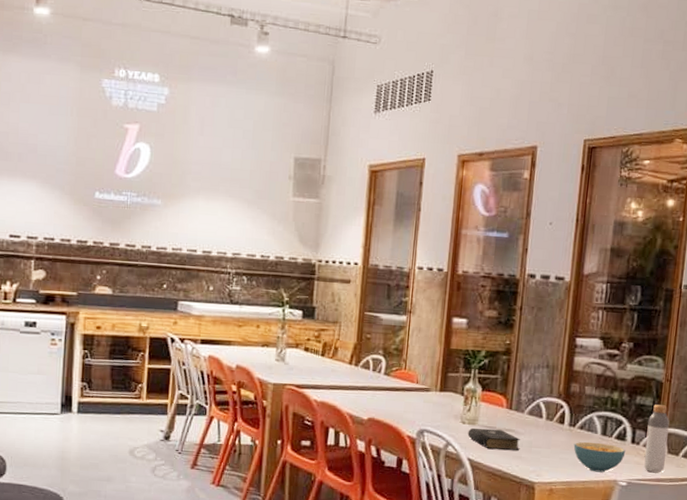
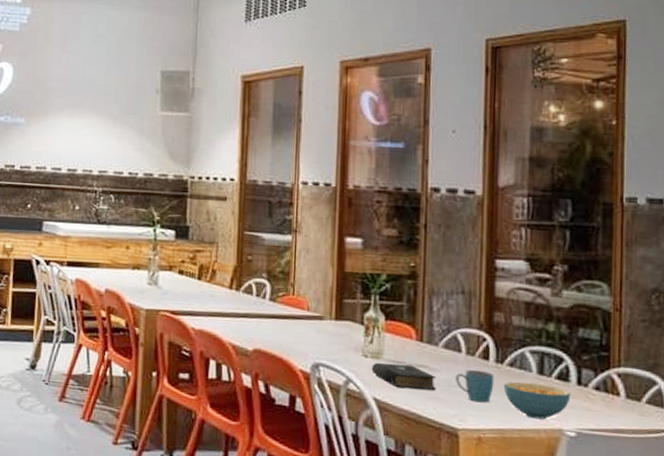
mug: none [535,433,567,460] -> present [455,370,495,403]
bottle: present [643,404,670,473] -> none [595,338,625,422]

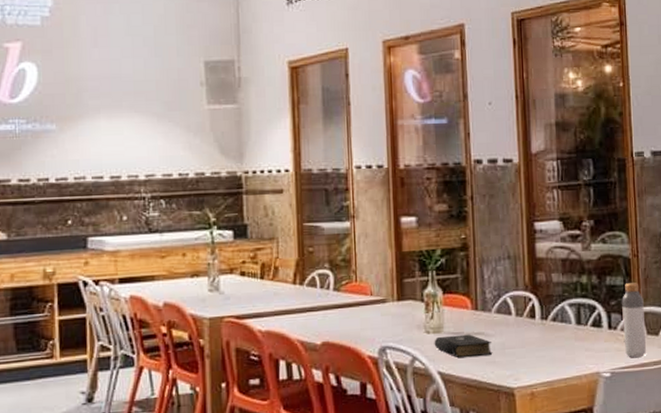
mug: present [455,370,495,403] -> none [507,329,541,360]
cereal bowl: present [503,381,571,420] -> none [549,333,604,367]
bottle: none [595,338,625,422] -> present [622,283,647,358]

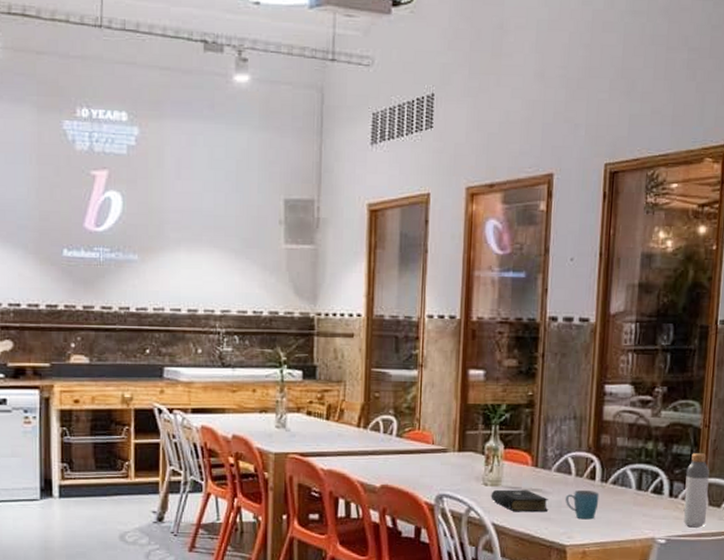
mug: none [507,329,541,360] -> present [565,490,599,520]

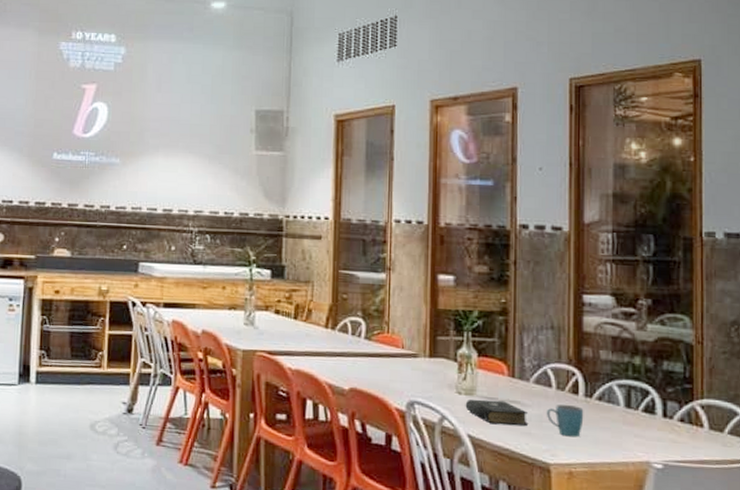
bottle: present [683,453,710,528] -> none [680,371,708,454]

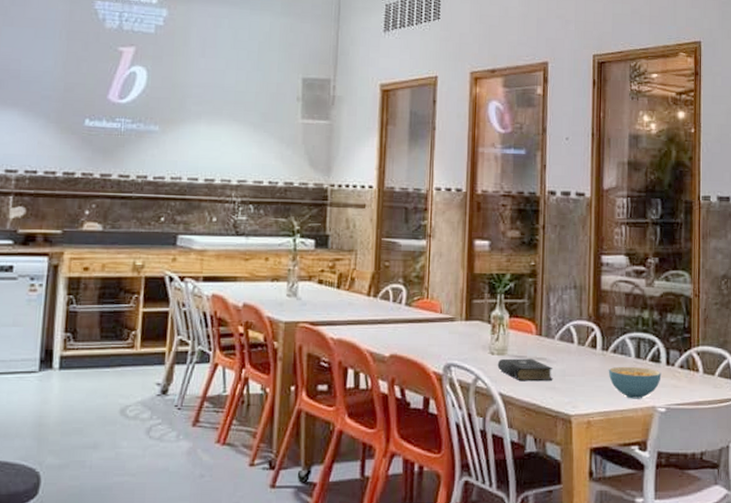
mug: present [546,405,584,437] -> none [568,359,601,389]
cereal bowl: none [592,415,657,453] -> present [608,366,662,399]

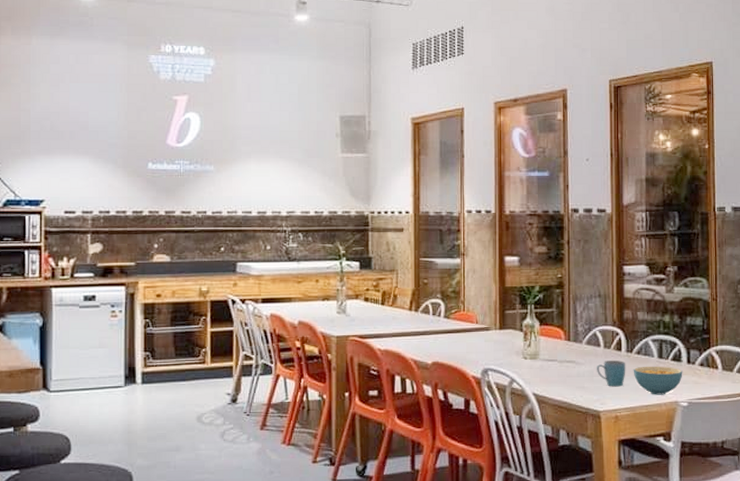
book: present [497,358,554,382] -> none [530,362,582,382]
mug: none [568,359,601,389] -> present [596,360,626,387]

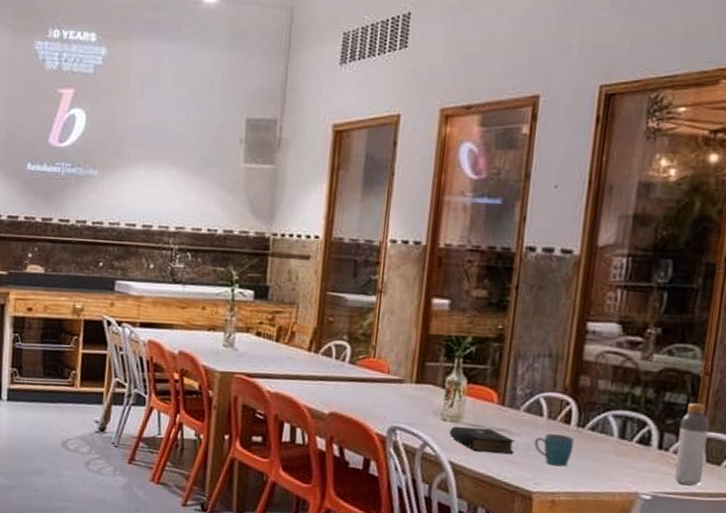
book: none [530,362,582,382] -> present [449,425,516,454]
cereal bowl: present [633,366,683,395] -> none [582,445,651,483]
bottle: none [700,324,722,391] -> present [673,403,709,486]

